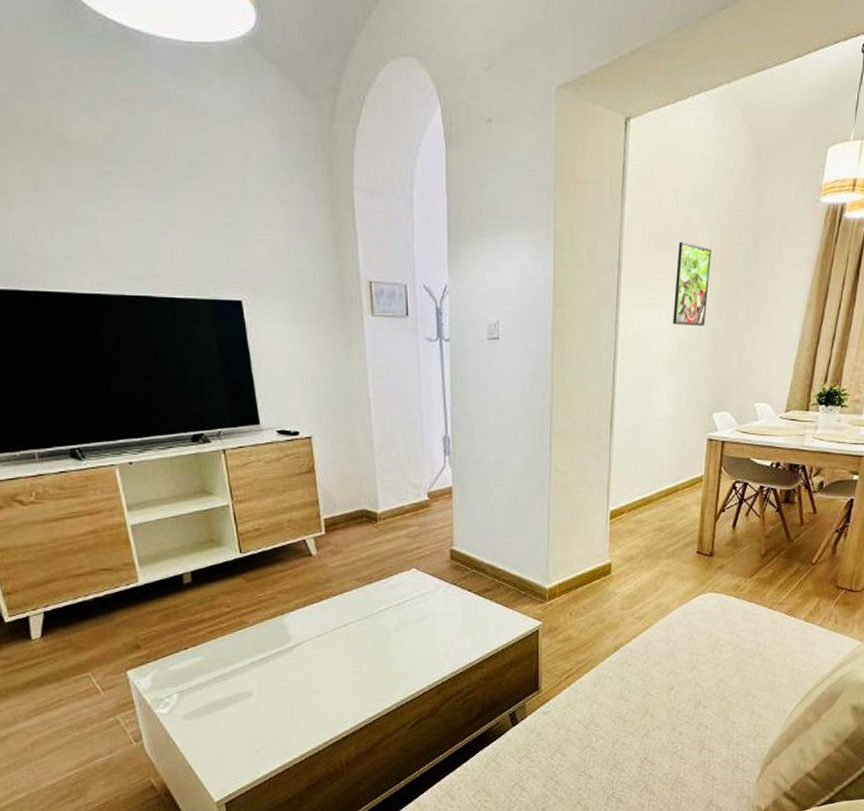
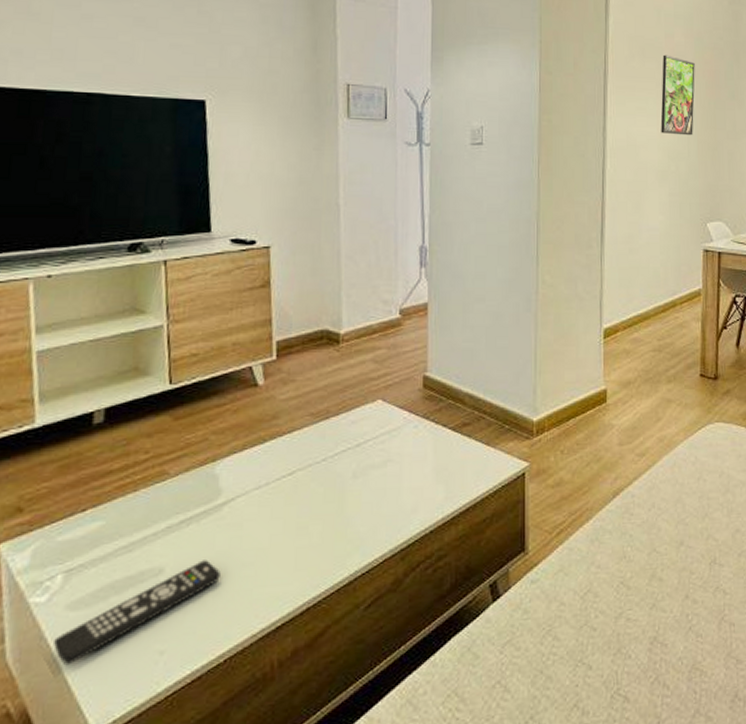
remote control: none [178,688,296,757] -> present [54,560,221,666]

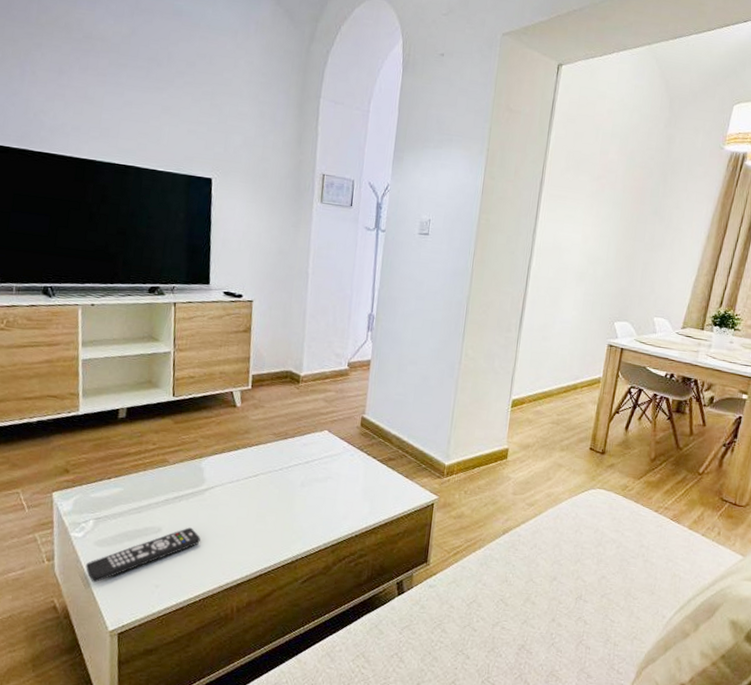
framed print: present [660,54,695,136] -> none [584,169,624,244]

